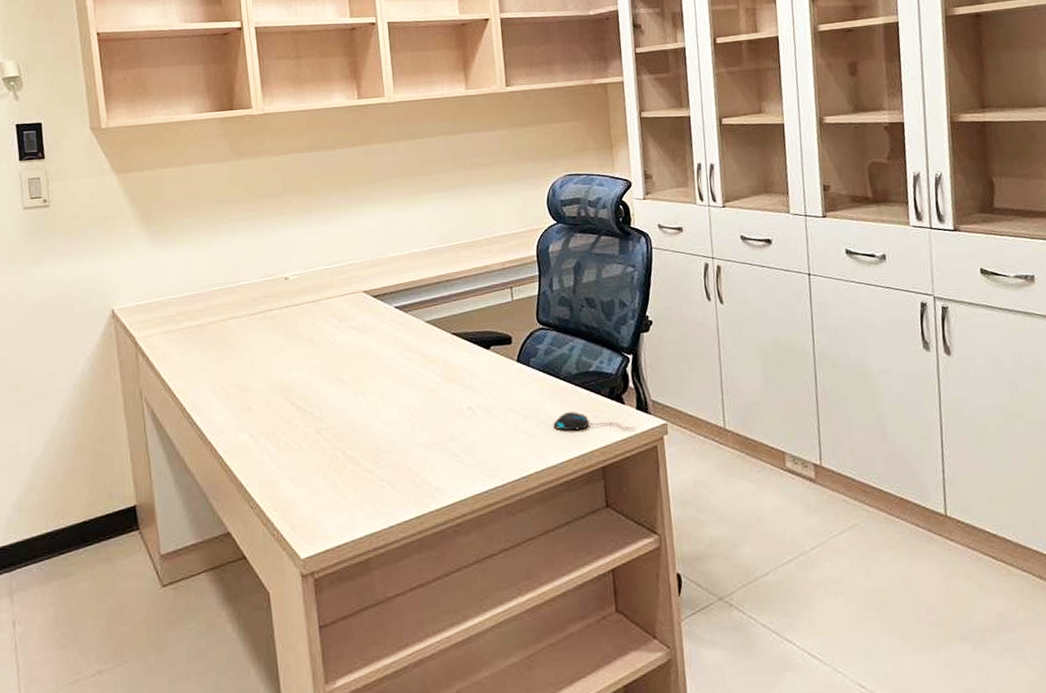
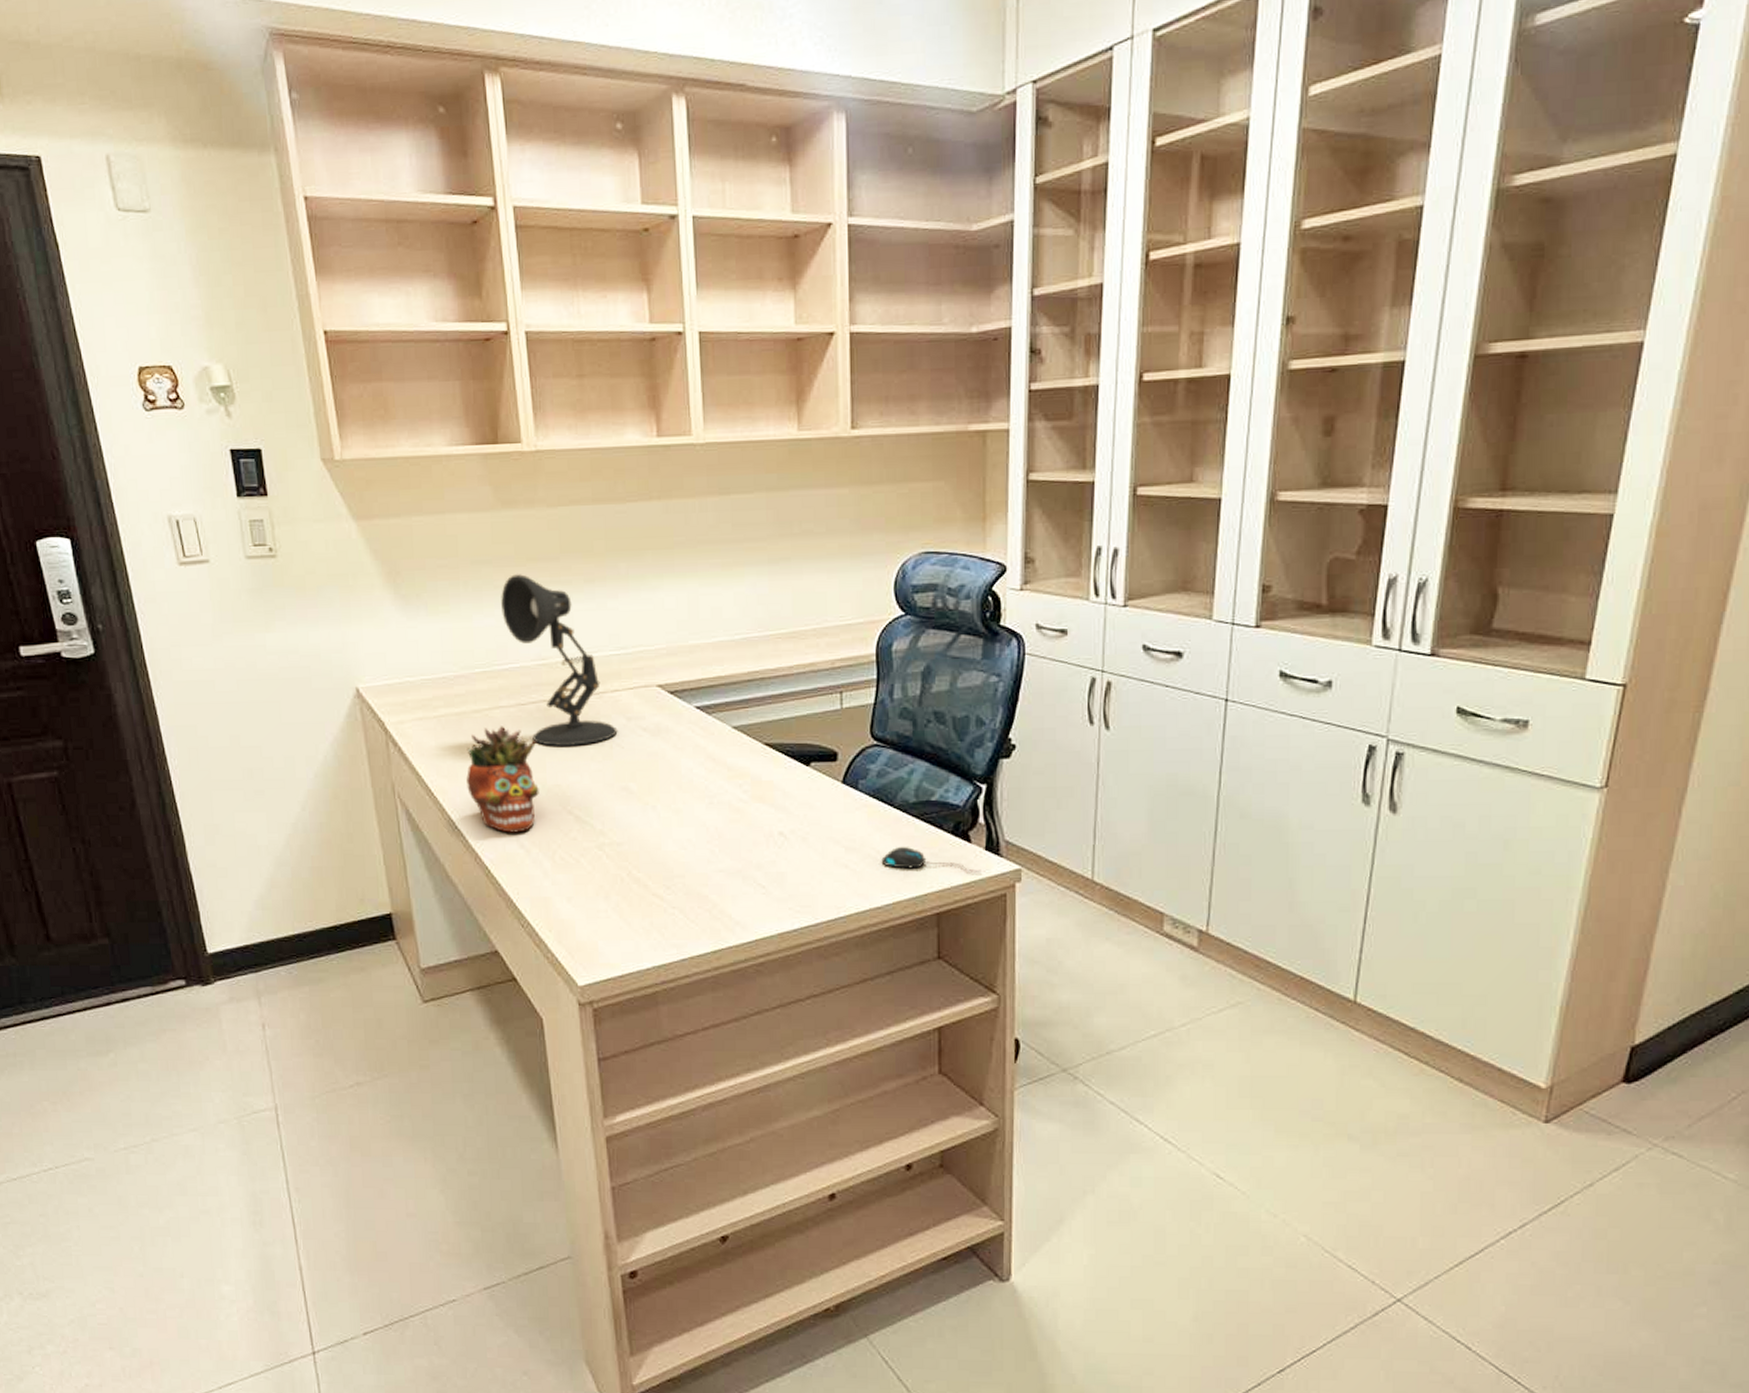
succulent planter: none [204,333,266,425] -> present [466,726,539,833]
desk lamp: none [235,209,332,348] -> present [501,574,618,747]

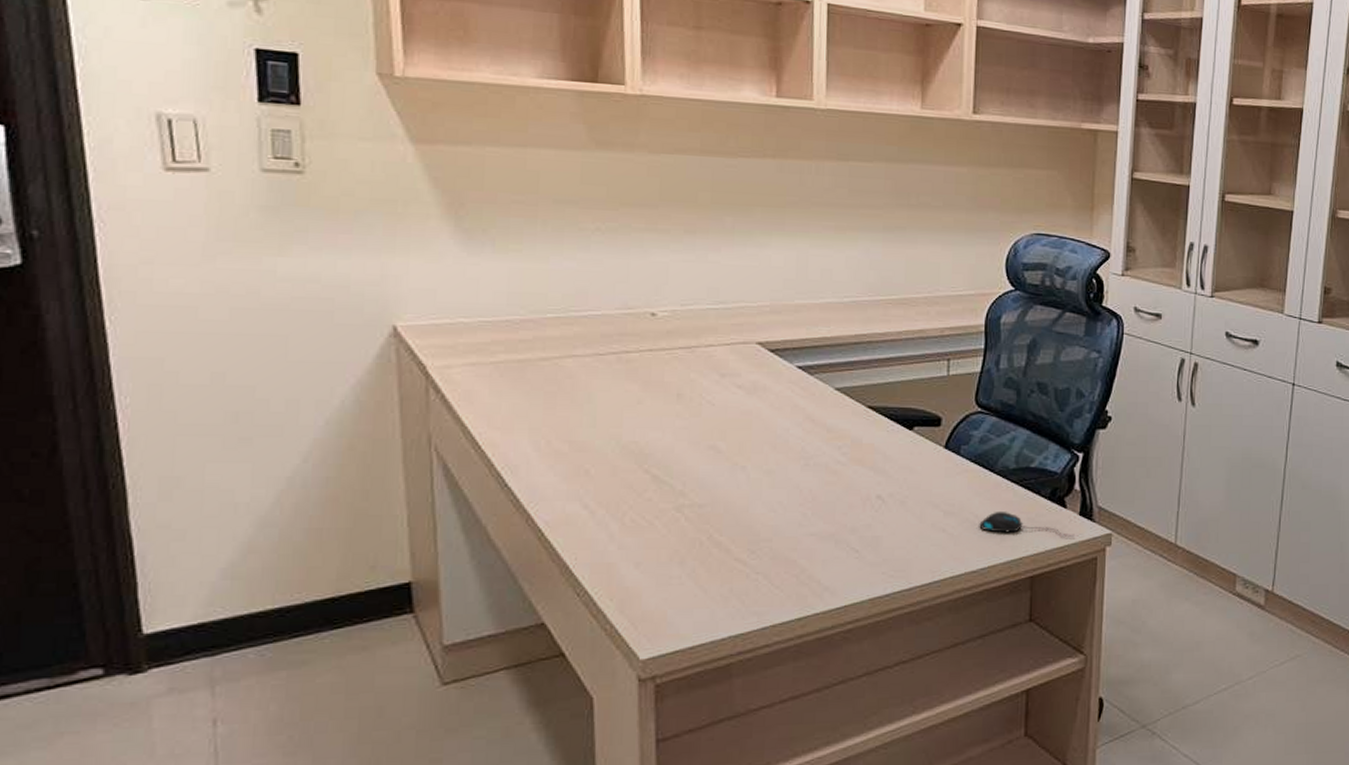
succulent planter: present [466,726,539,833] -> none [524,376,614,492]
desk lamp: present [501,574,618,747] -> none [585,218,709,402]

